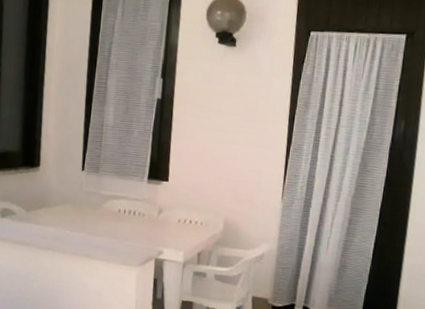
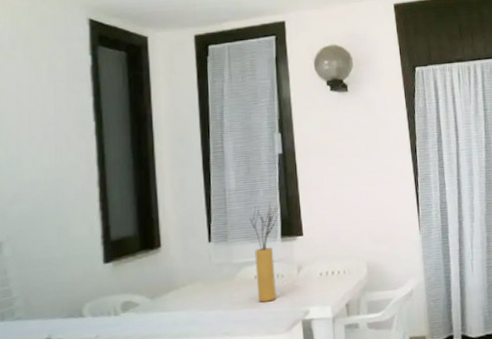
vase: none [119,144,150,236] -> present [249,202,280,303]

